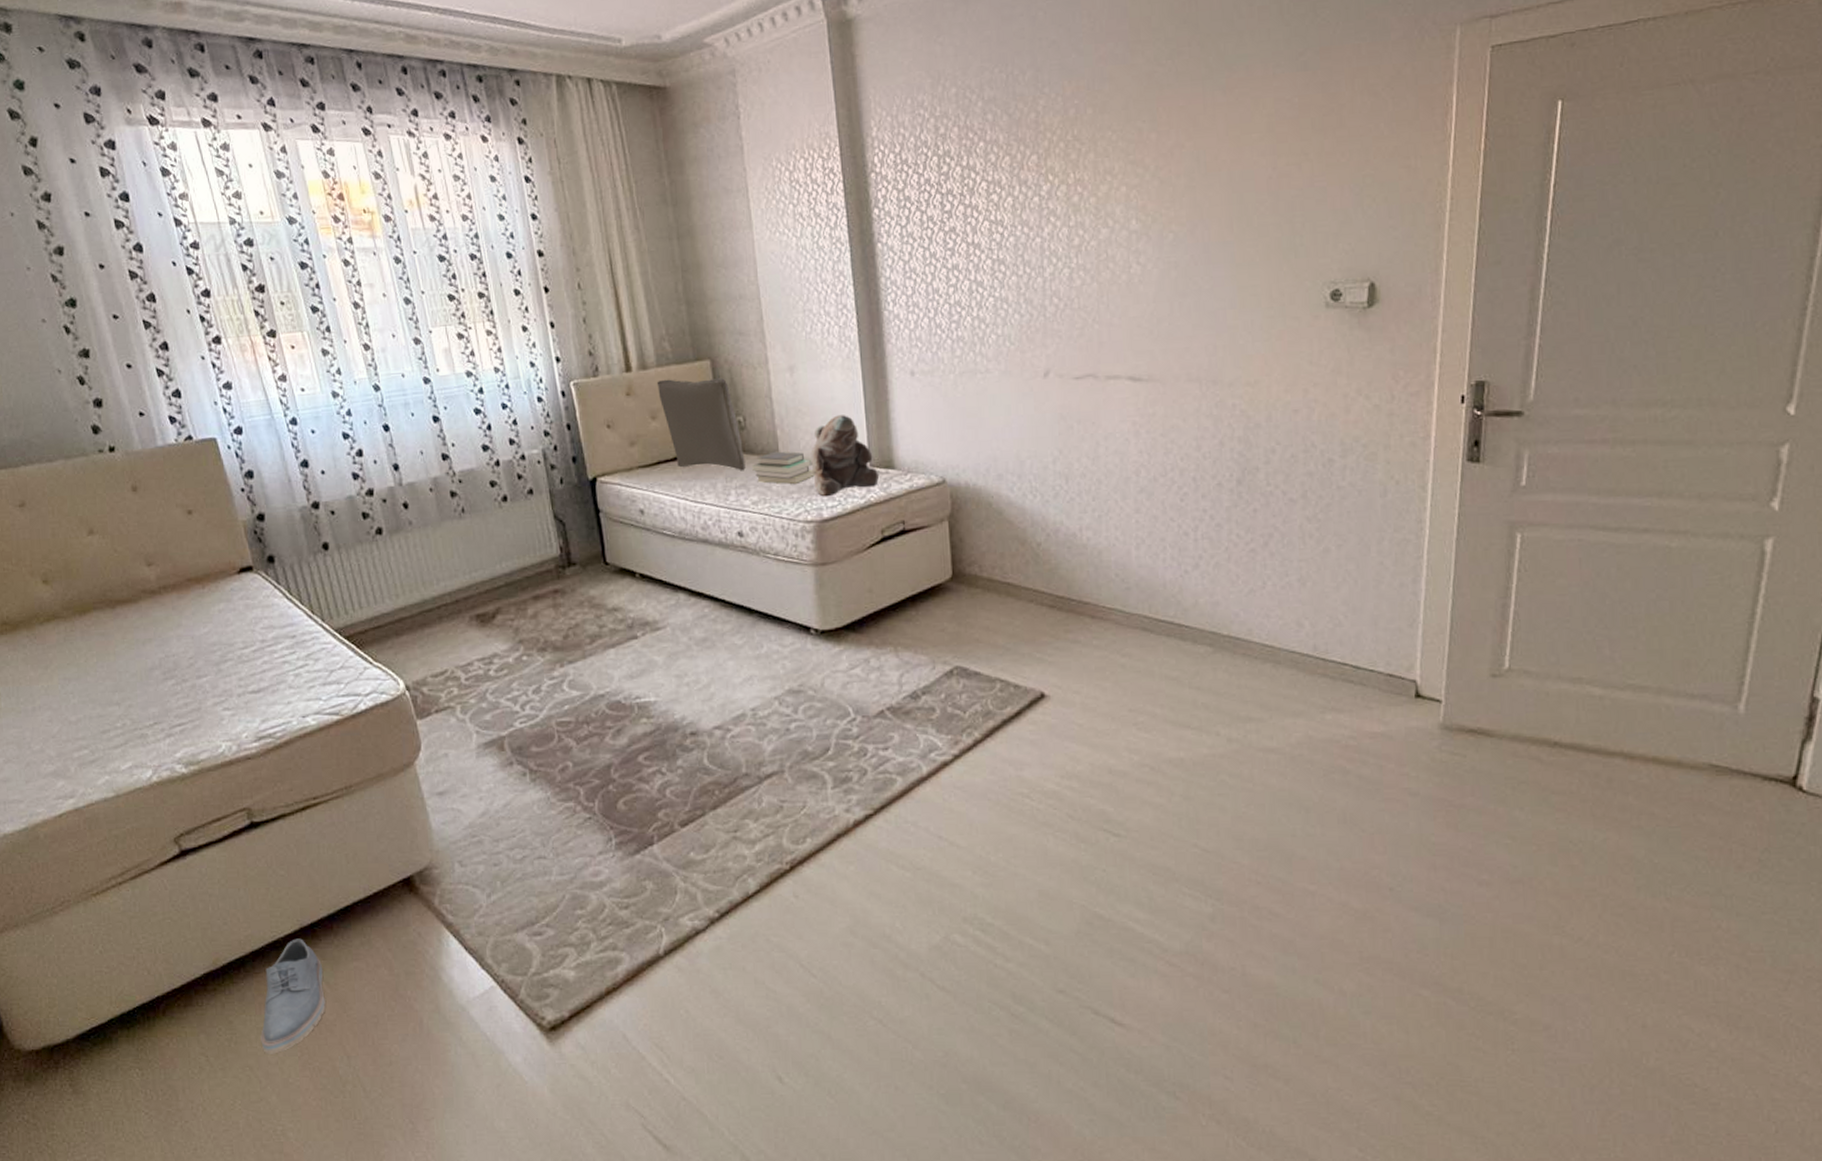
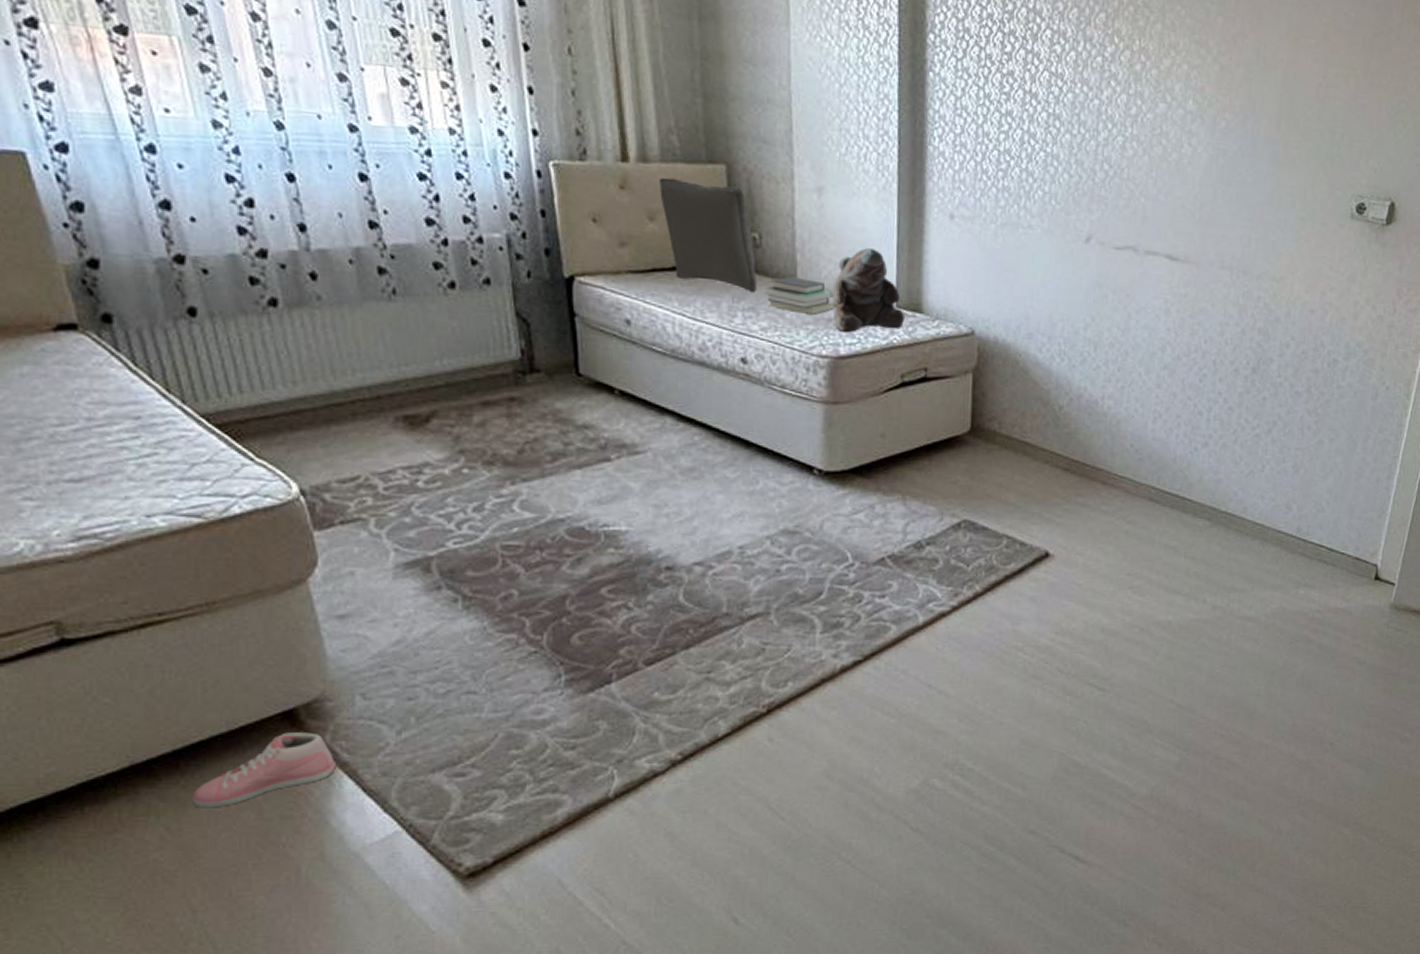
shoe: present [260,938,326,1054] -> none [65,778,164,911]
sneaker: none [343,897,444,965] -> present [192,732,336,808]

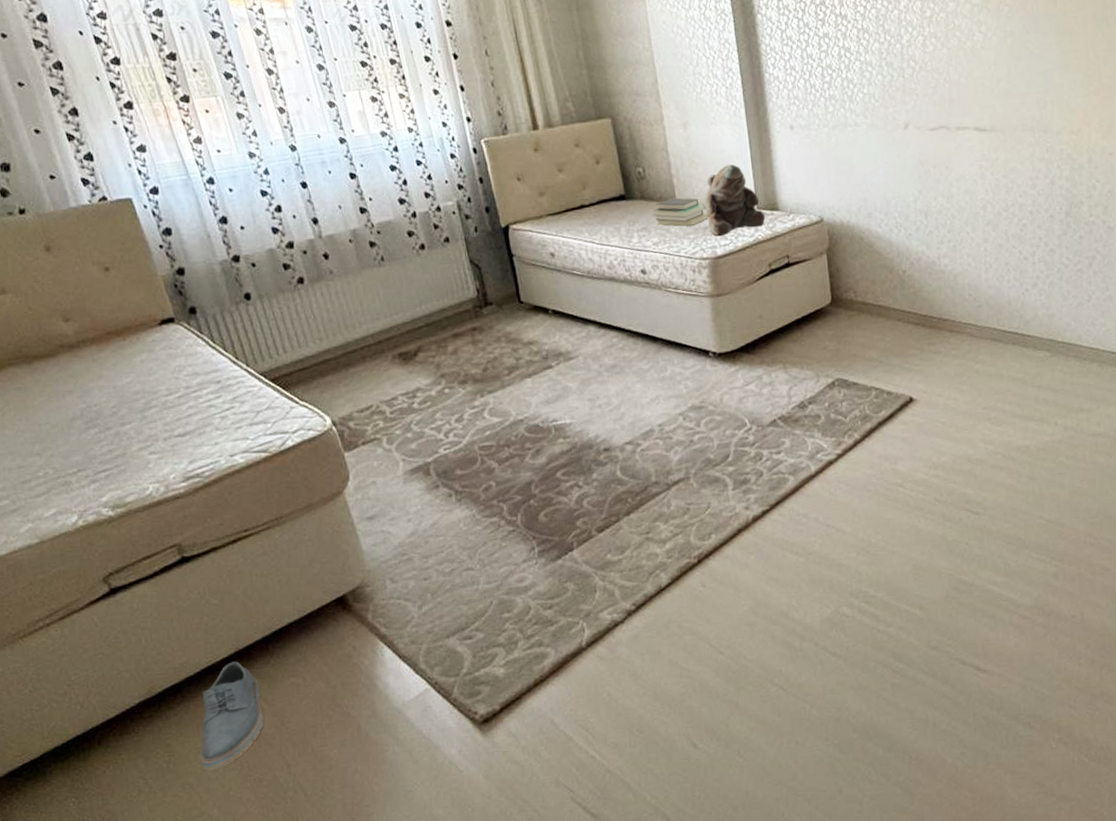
shoe: none [65,778,164,911] -> present [199,661,264,771]
sneaker: present [192,732,336,808] -> none [279,613,378,682]
pillow: present [658,177,757,293] -> none [562,133,646,216]

